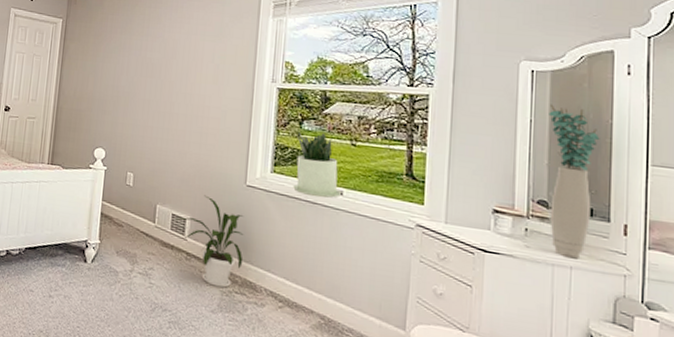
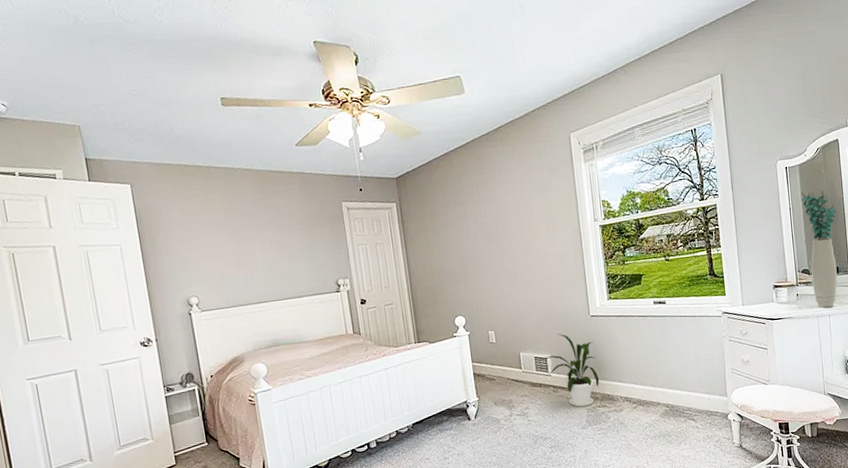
planter: present [293,132,341,198] -> none [622,255,664,312]

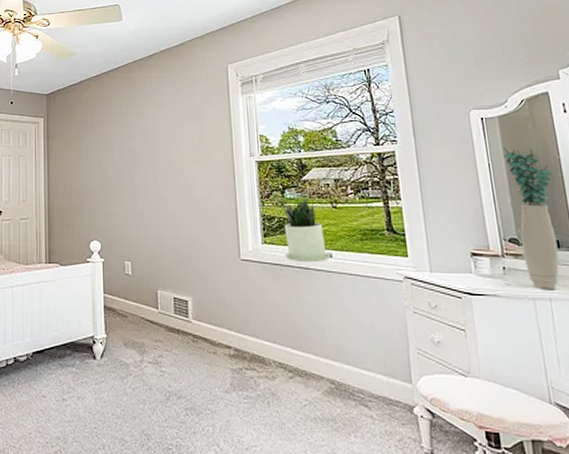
house plant: present [537,333,600,407] -> none [176,274,249,366]
planter: none [622,255,664,312] -> present [281,198,330,263]

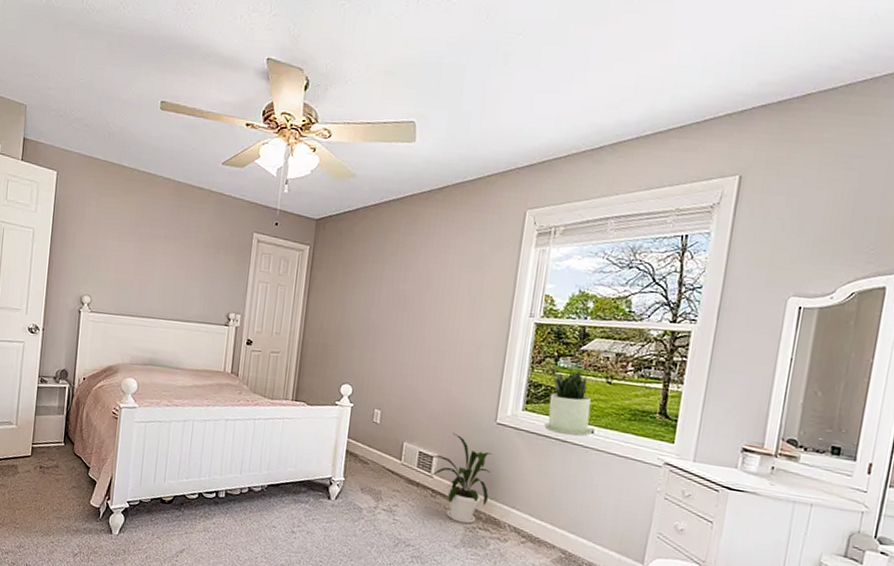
house plant: none [176,274,249,366] -> present [421,433,492,524]
vase: present [503,147,560,290] -> none [796,342,859,497]

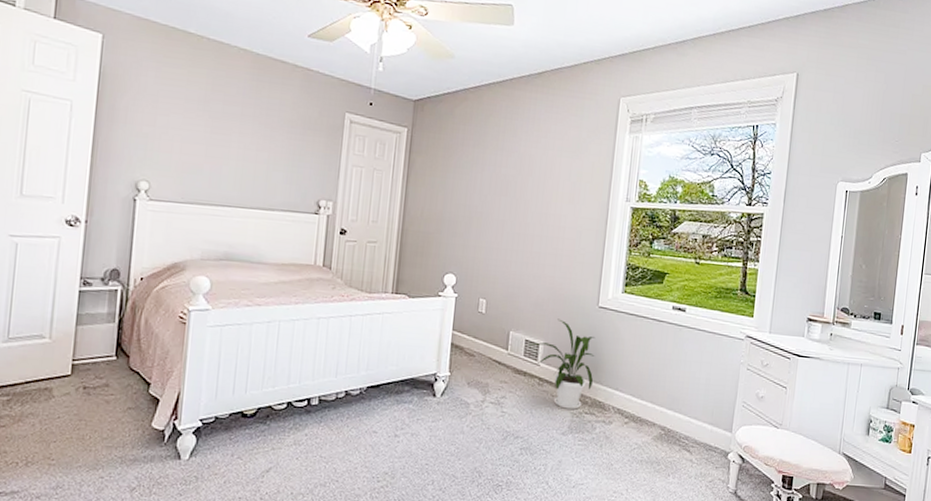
planter: present [544,369,592,437] -> none [642,251,684,316]

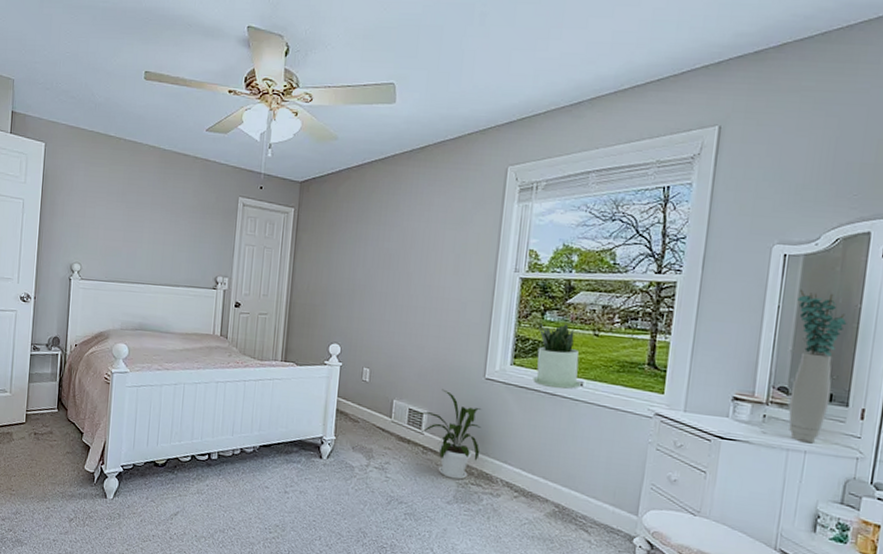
planter: none [642,251,684,316] -> present [533,323,581,390]
vase: none [849,221,891,357] -> present [788,289,847,444]

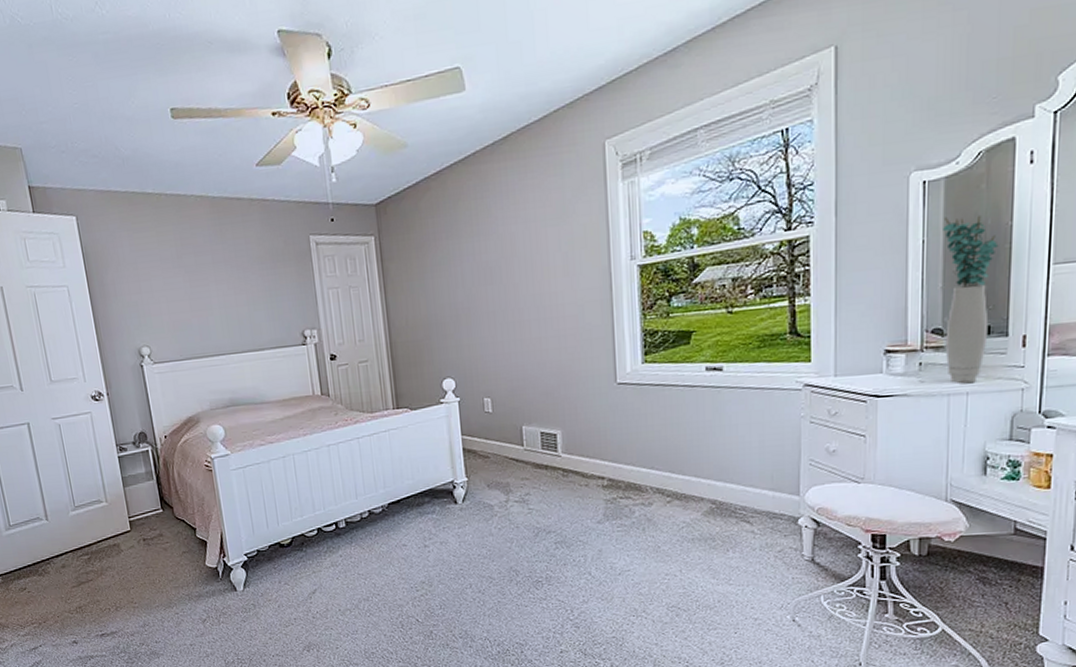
house plant: present [411,389,482,480] -> none [543,404,624,497]
planter: present [533,323,581,390] -> none [666,305,721,380]

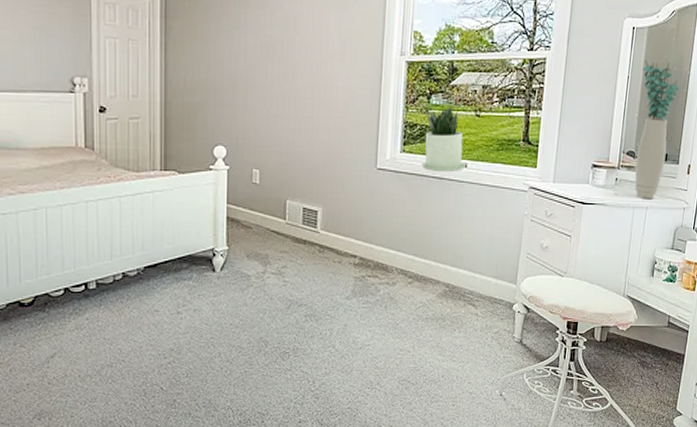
planter: none [666,305,721,380] -> present [422,105,465,173]

